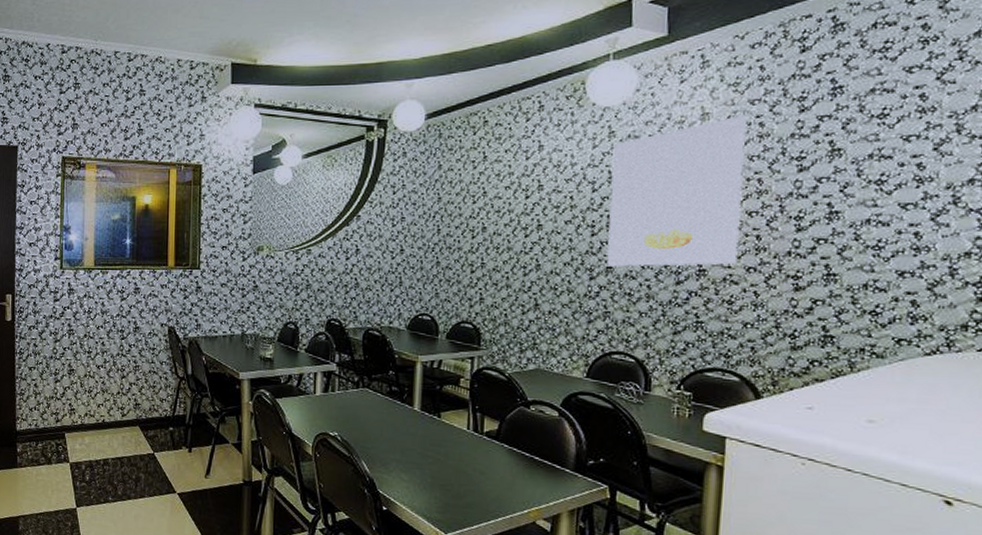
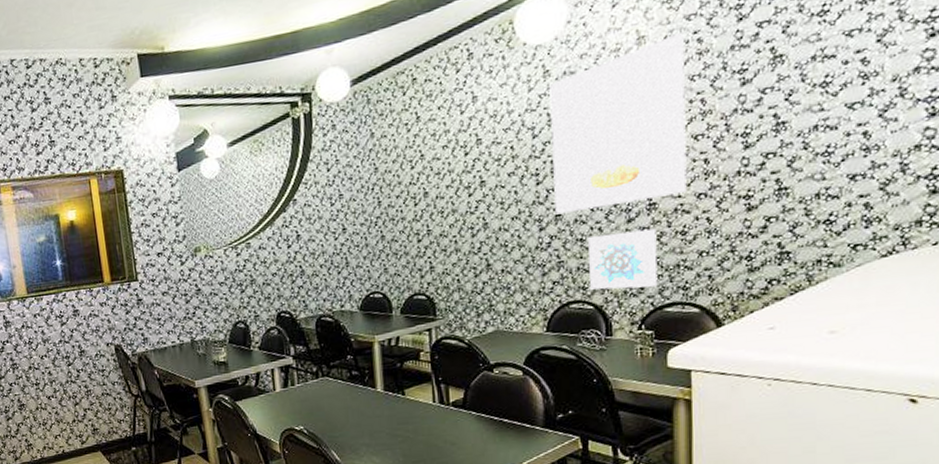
wall art: none [633,292,704,351] -> present [588,228,658,290]

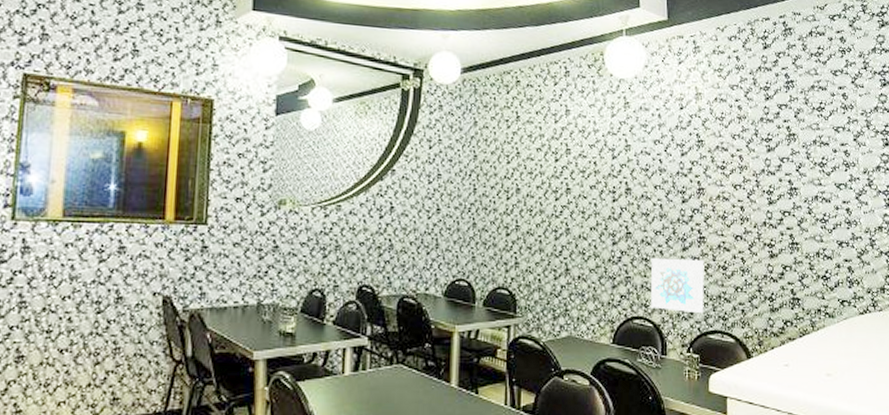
wall art: present [549,32,687,215] -> none [626,97,729,233]

